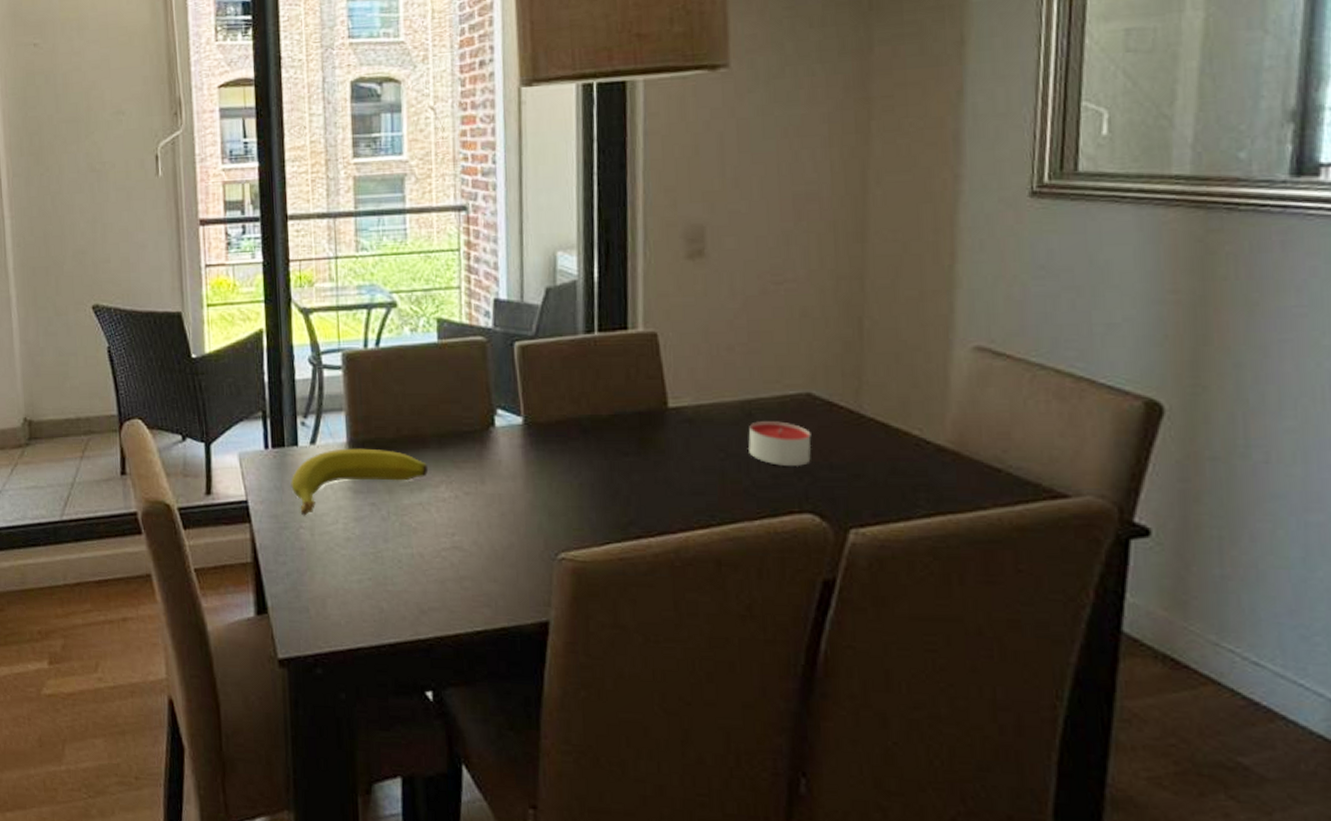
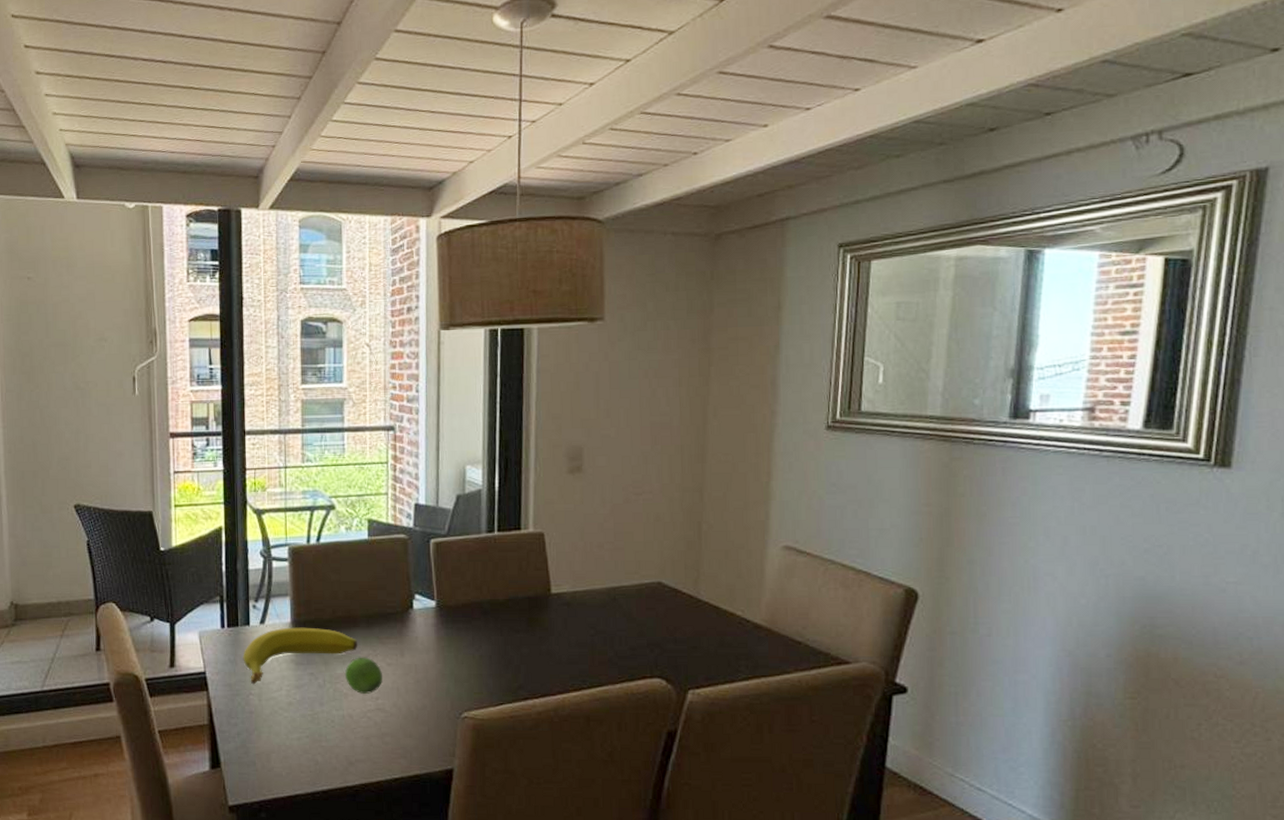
fruit: none [412,484,460,529] -> present [344,657,383,694]
candle: present [748,421,812,467] -> none [613,604,661,641]

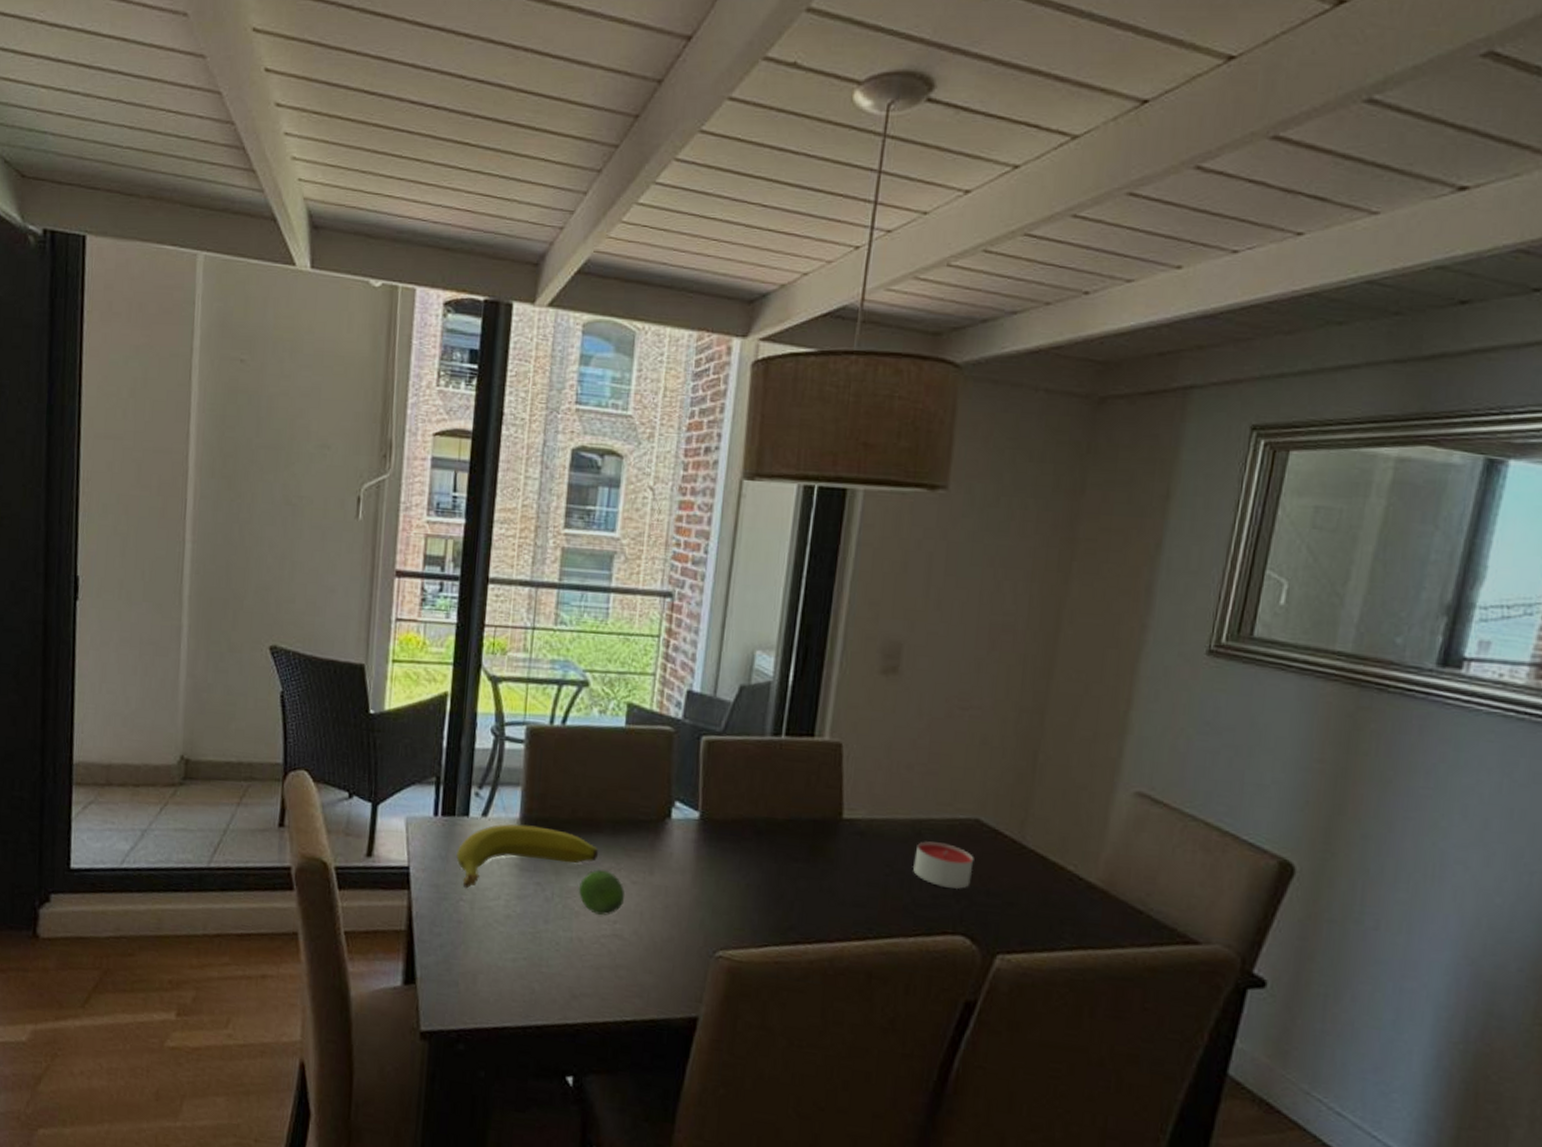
candle: none [613,604,661,641] -> present [913,841,974,890]

